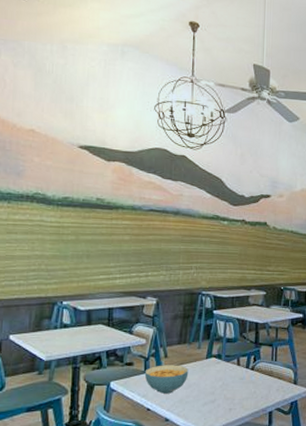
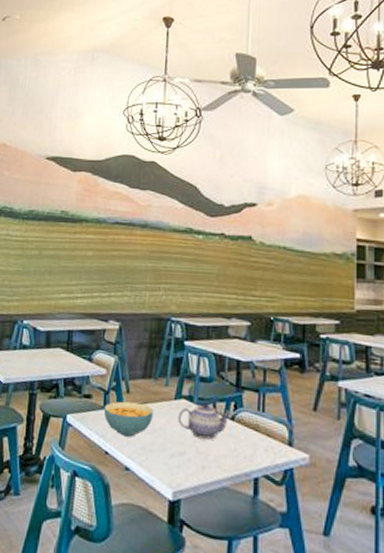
teapot: none [209,359,252,387] -> present [178,403,232,440]

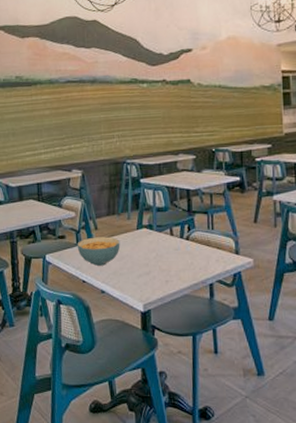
teapot: present [178,403,232,440] -> none [141,229,186,258]

